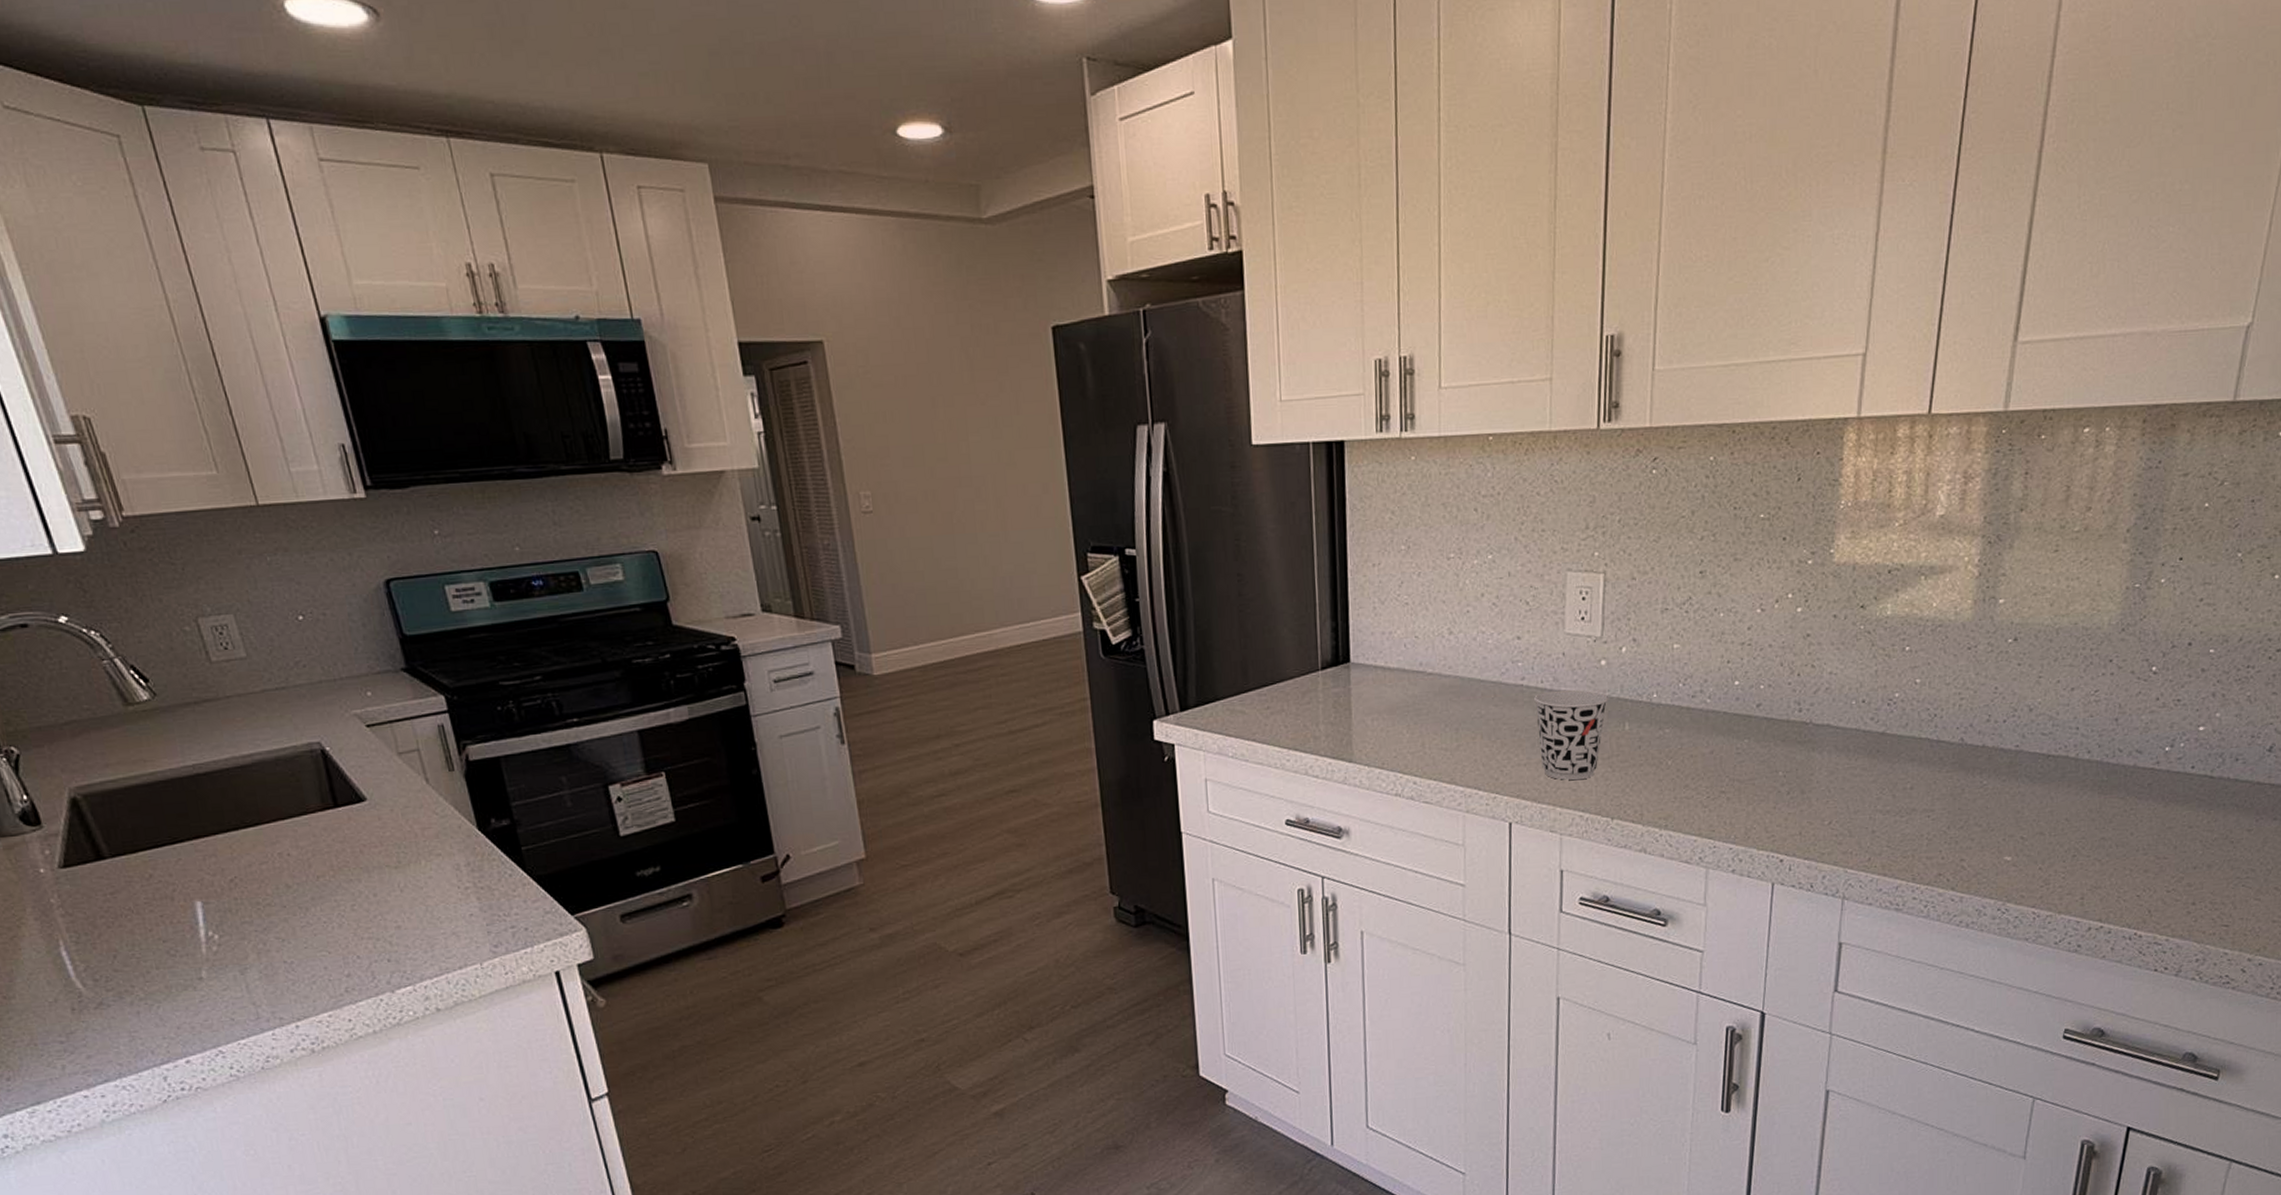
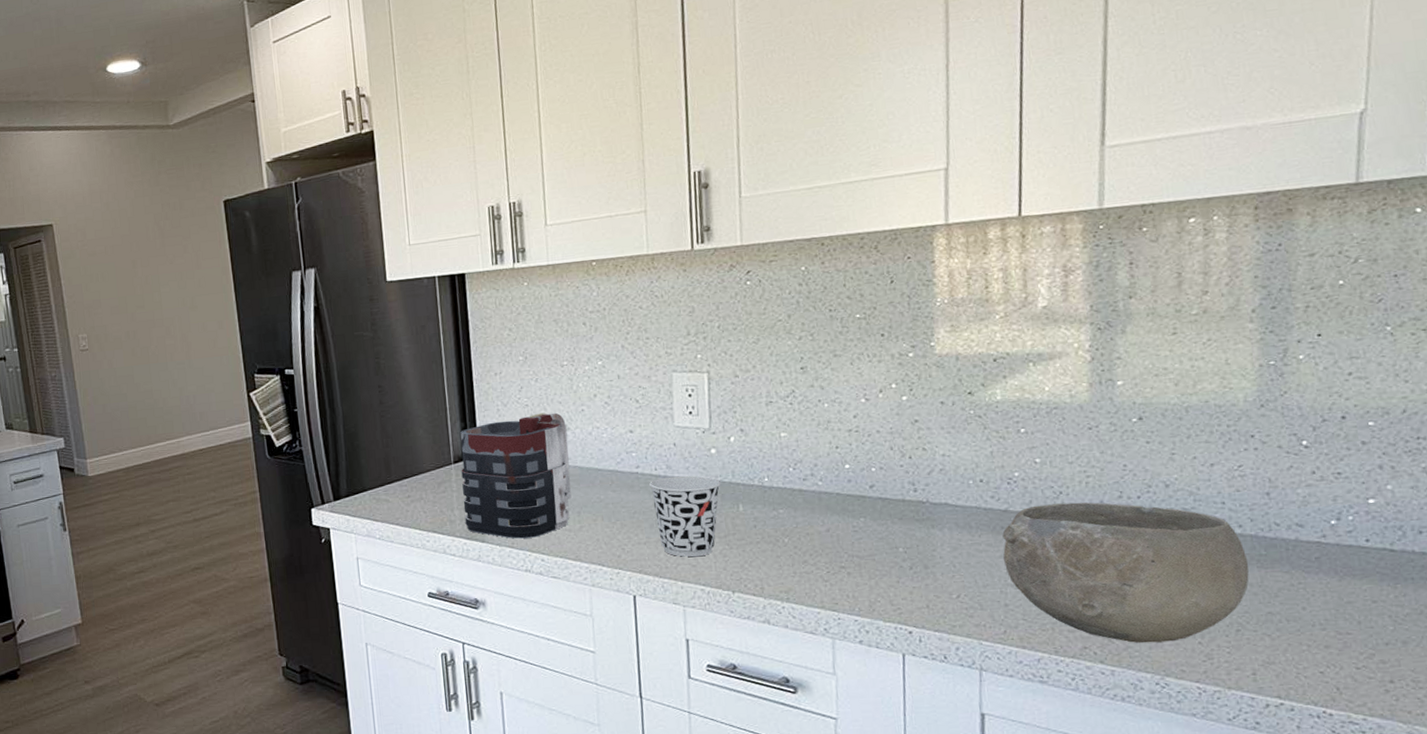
mug: none [1329,613,1450,759] -> present [460,412,572,539]
bowl: none [1876,725,2092,870] -> present [1002,502,1249,644]

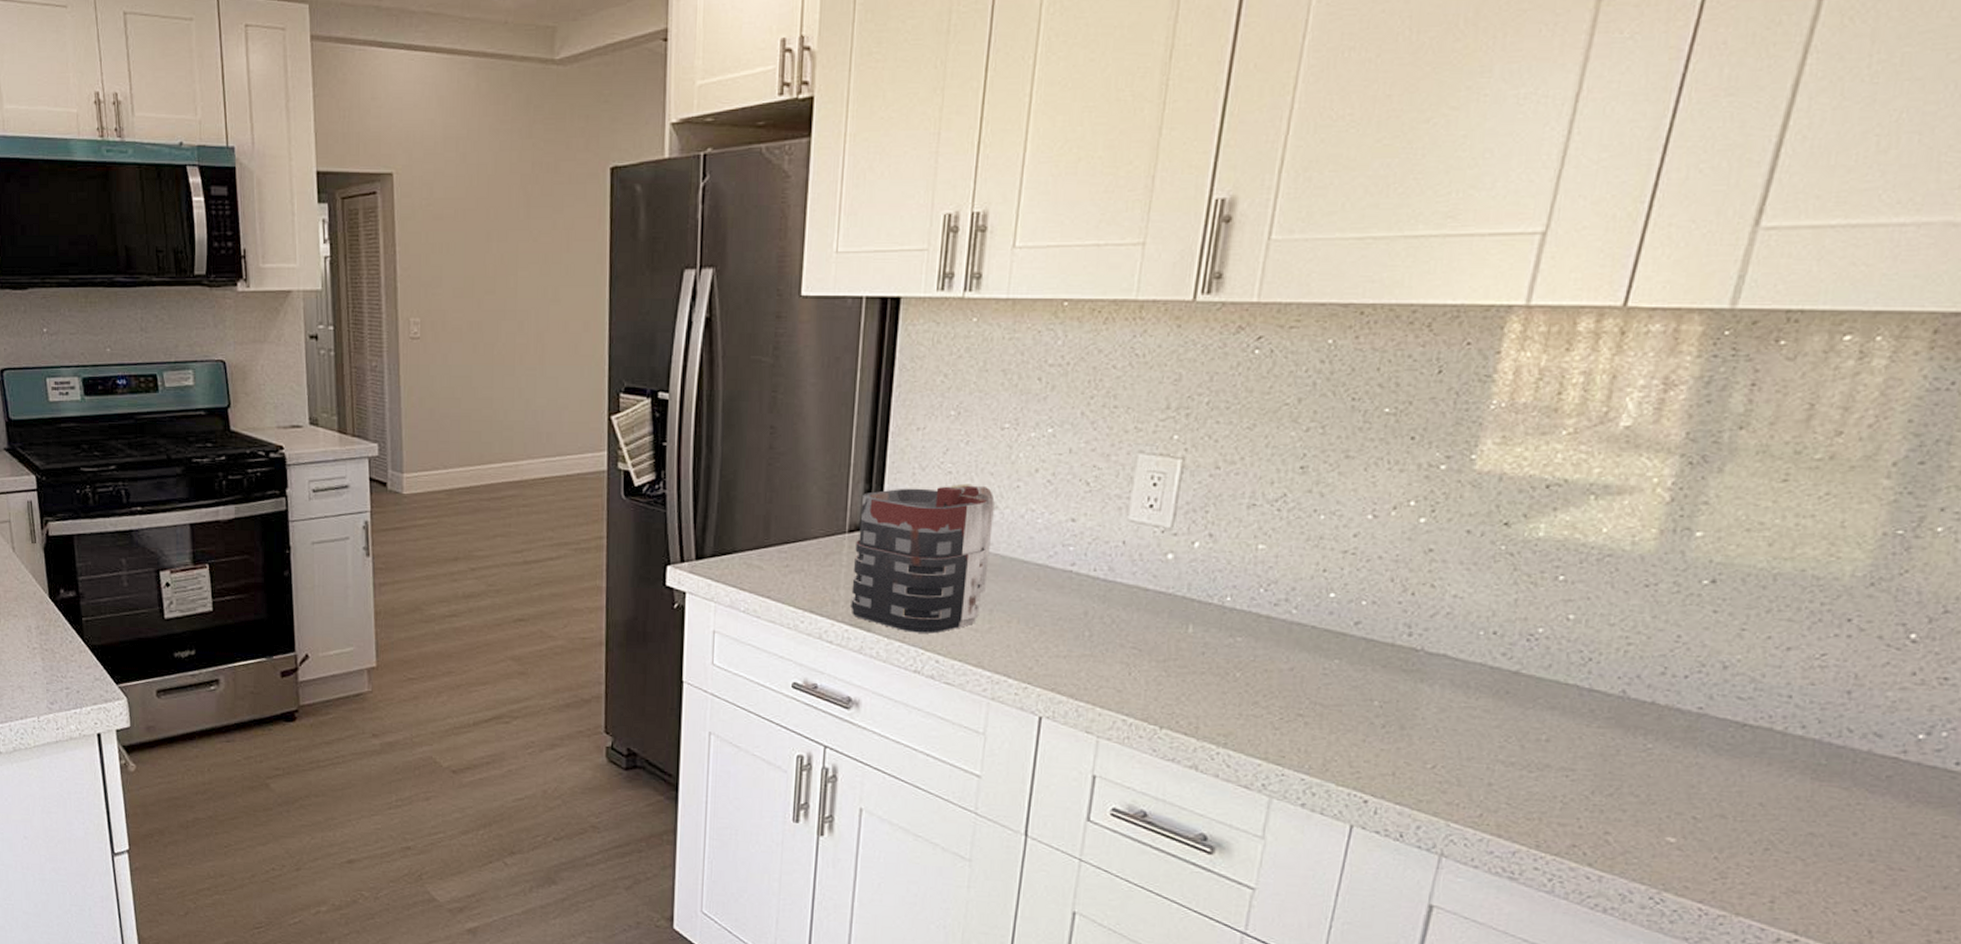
cup: present [649,475,721,557] -> none [1084,580,1171,680]
bowl: present [1002,502,1249,644] -> none [1499,671,1802,852]

